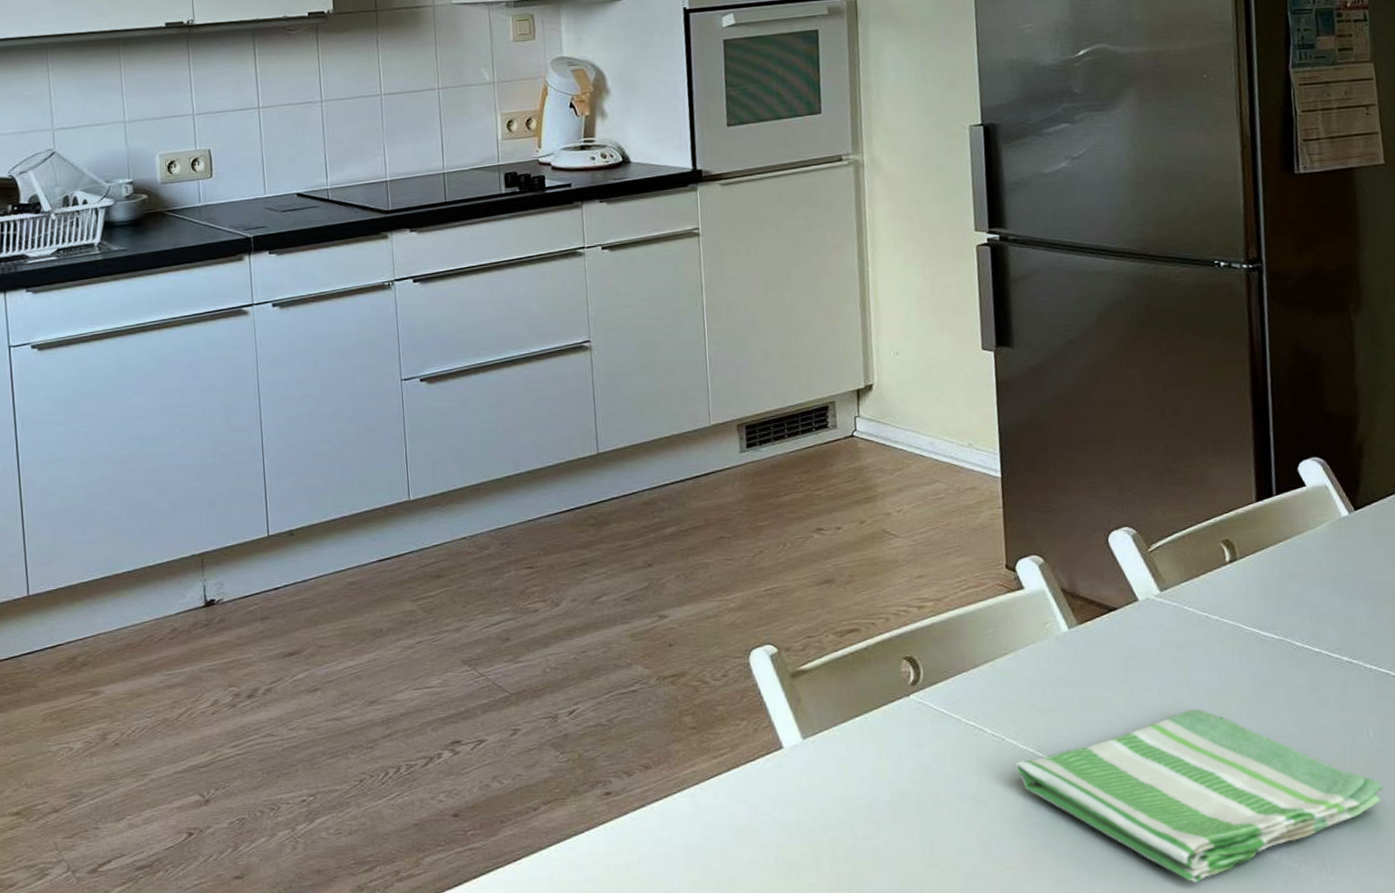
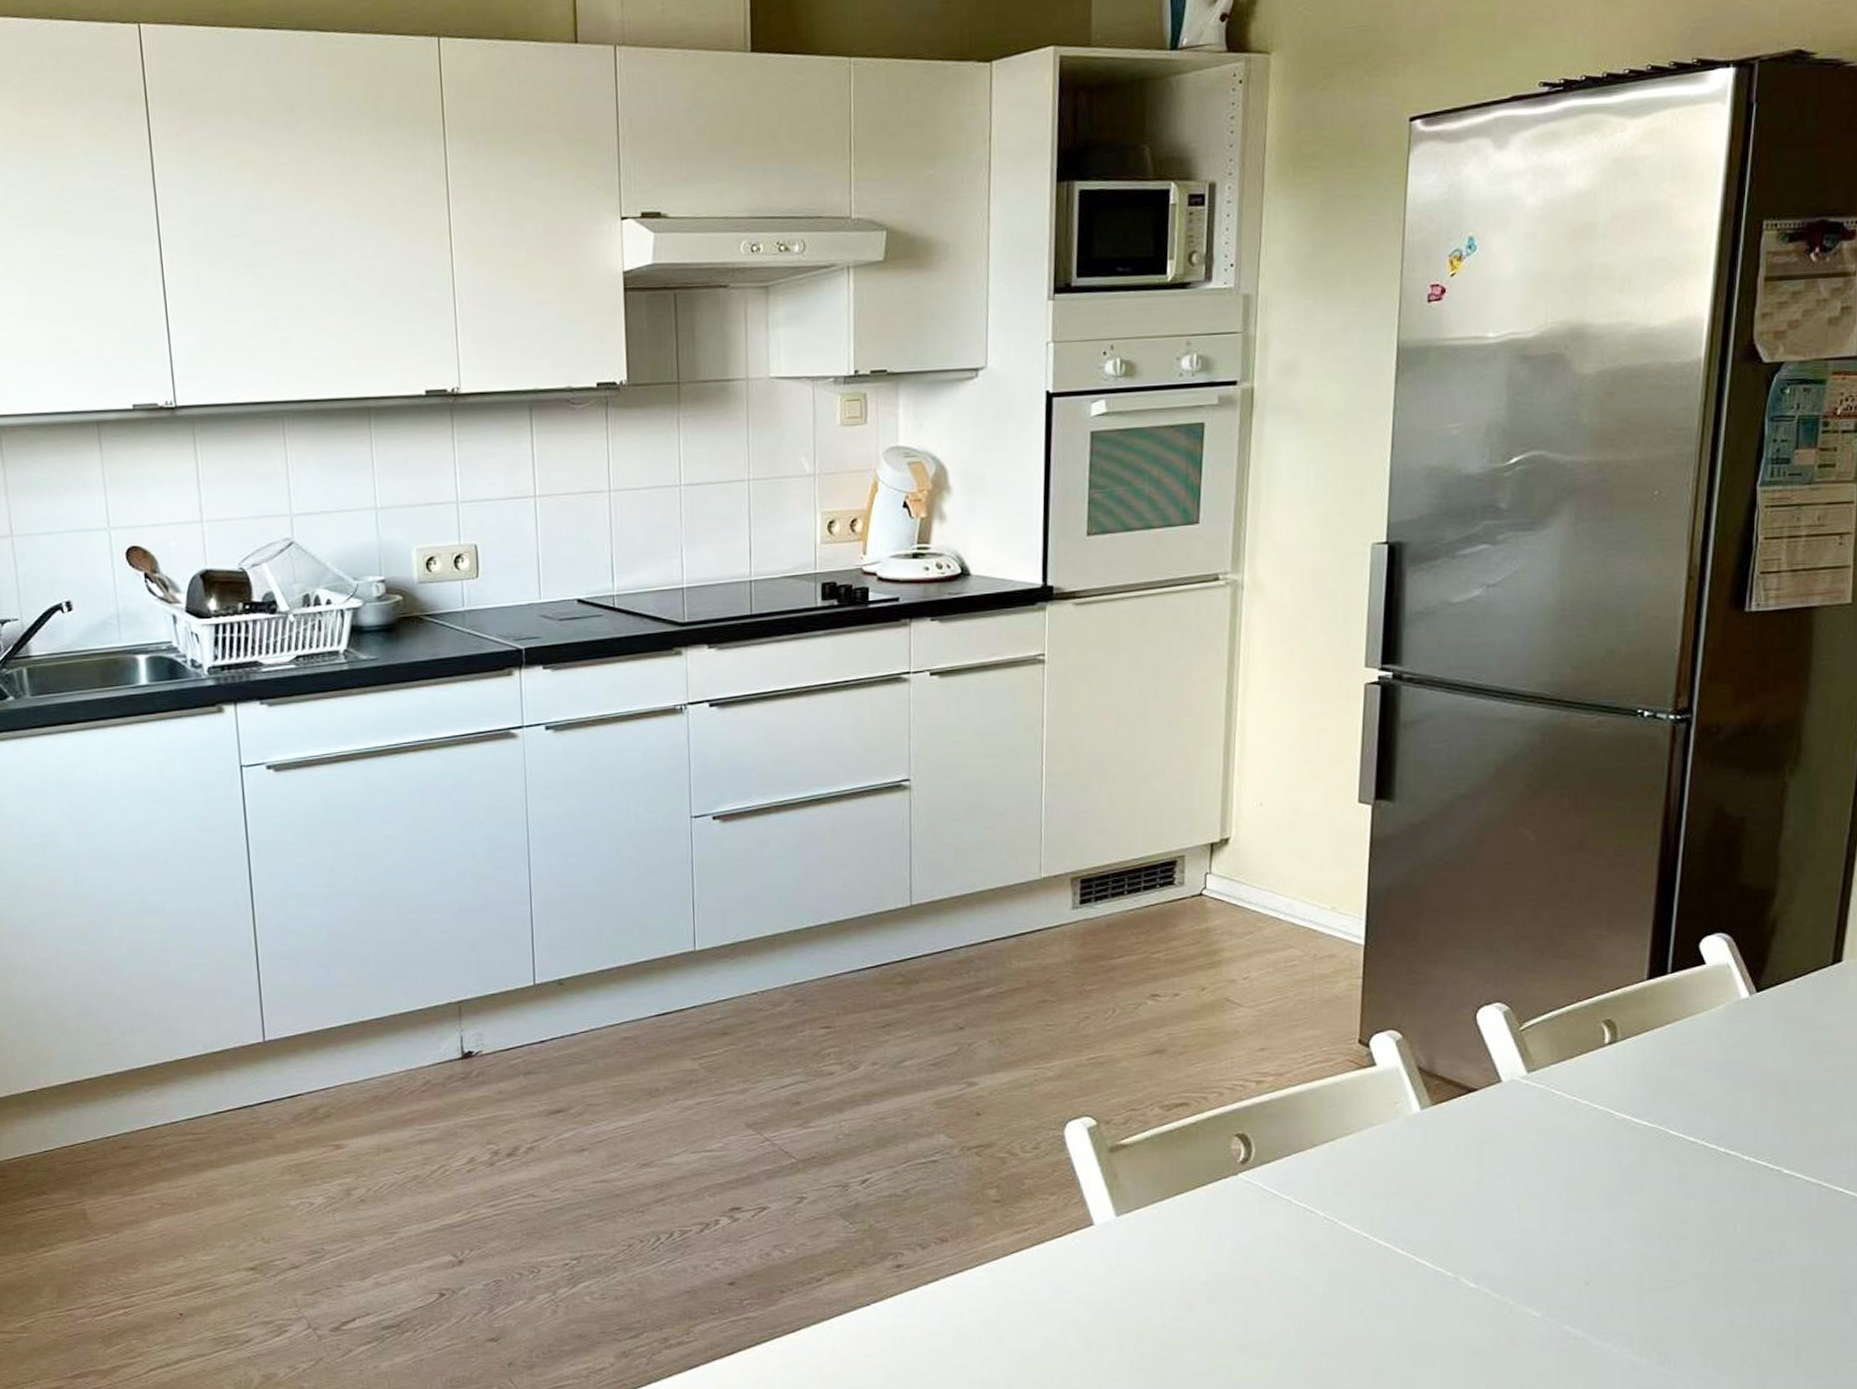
dish towel: present [1014,709,1384,883] -> none [1344,1197,1744,1374]

